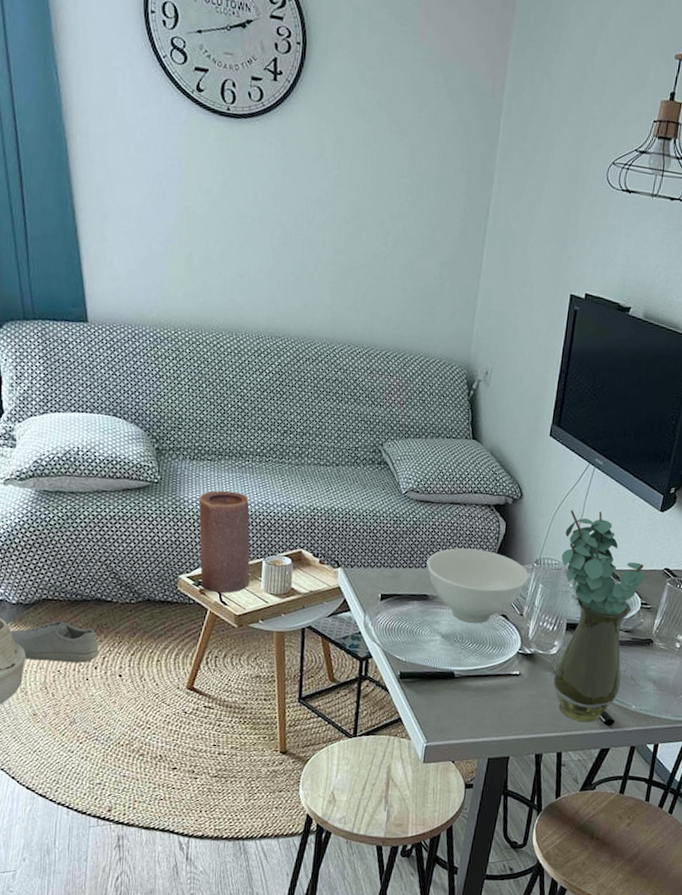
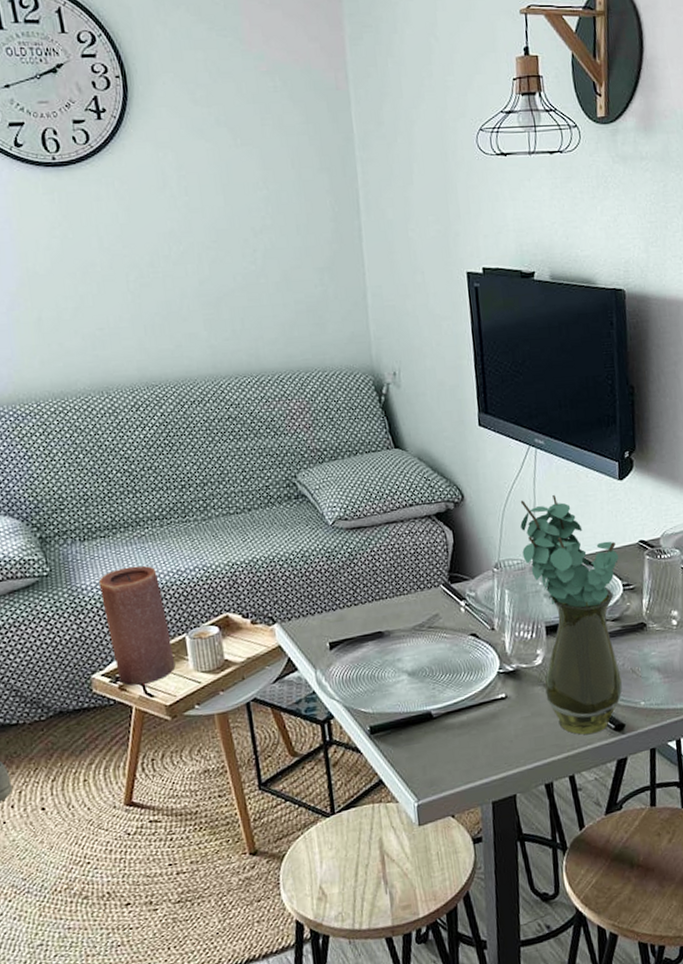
bowl: present [426,548,529,623] -> none [372,566,492,652]

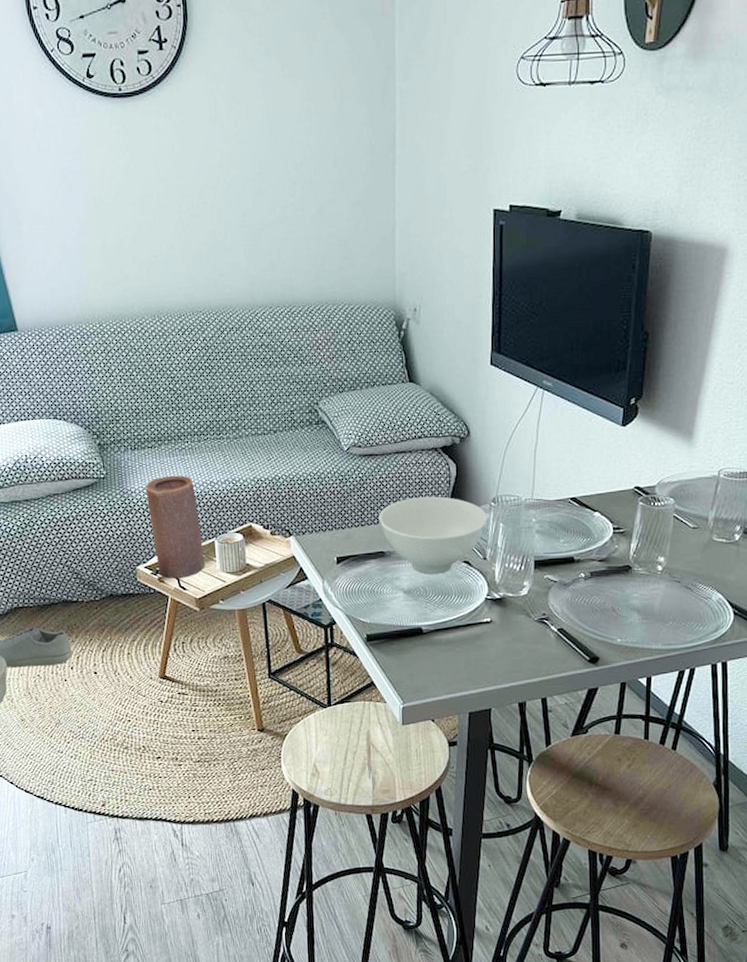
bowl: none [372,566,492,652] -> present [378,496,488,574]
vase: present [520,494,622,735] -> none [520,436,613,663]

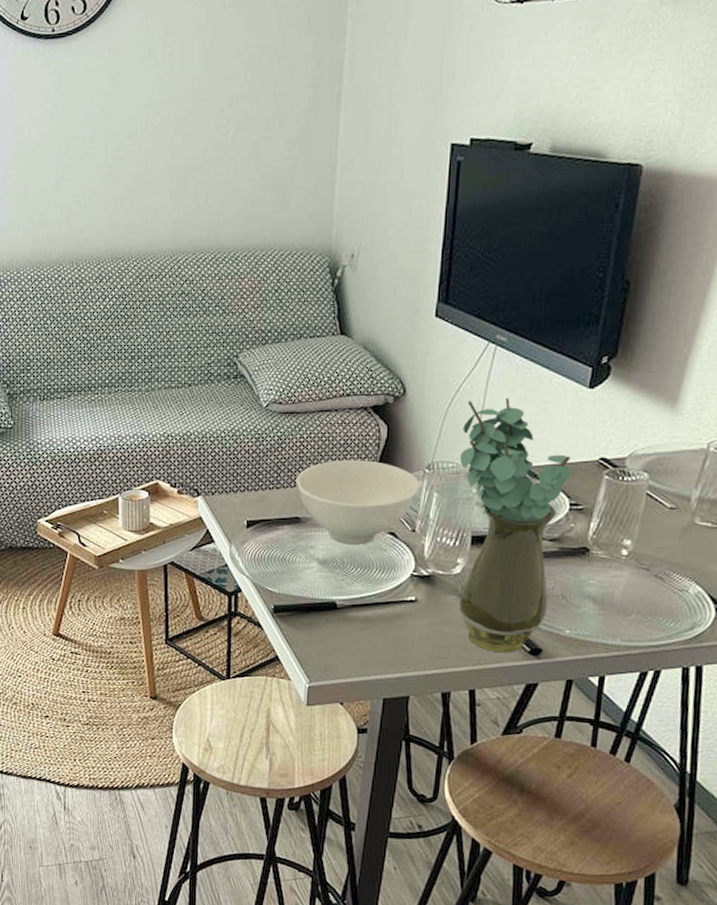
candle: present [145,475,205,578] -> none [51,427,107,534]
vase: none [520,436,613,663] -> present [459,397,572,653]

